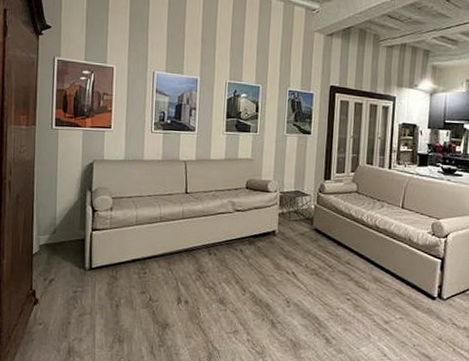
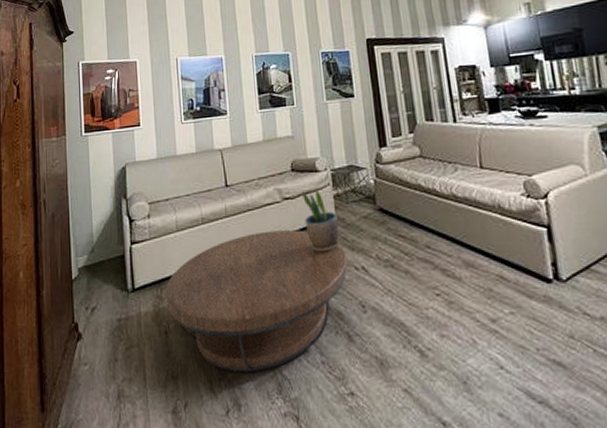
coffee table: none [119,234,282,343] -> present [165,230,348,373]
potted plant: none [251,206,279,258] -> present [302,190,339,253]

